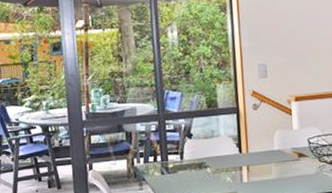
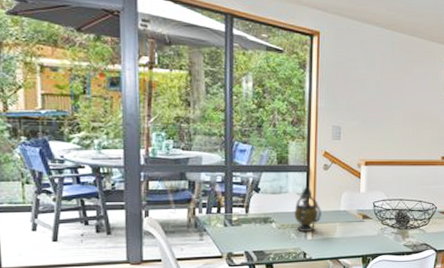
teapot: none [227,128,255,175] -> present [294,186,321,231]

